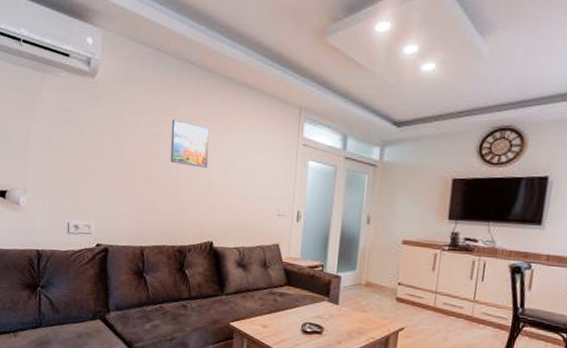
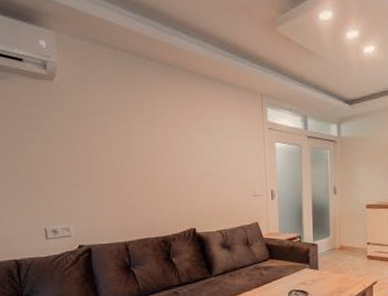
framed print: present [170,119,209,168] -> none [139,114,181,160]

